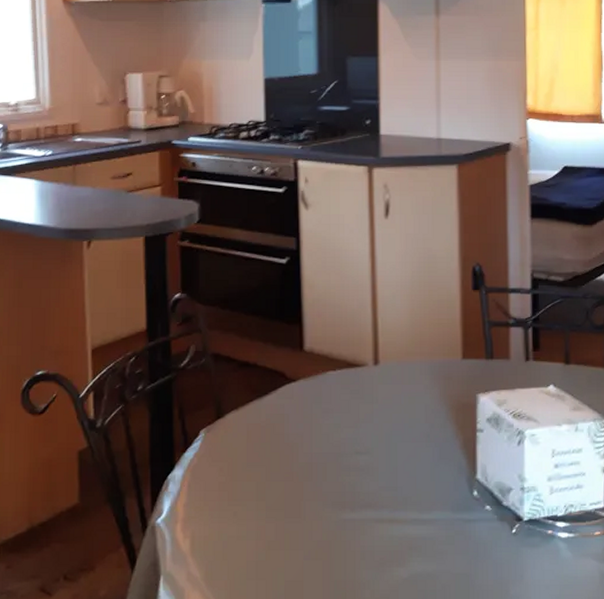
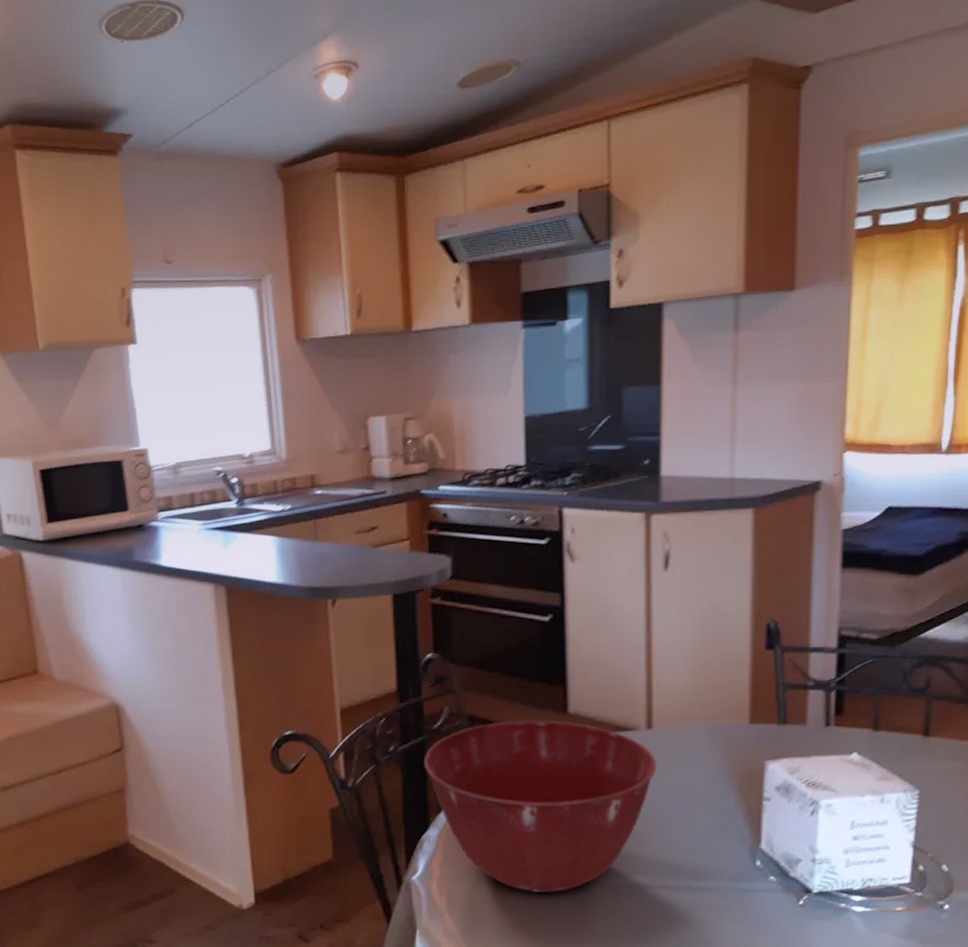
mixing bowl: none [170,357,384,531] -> present [424,720,657,893]

